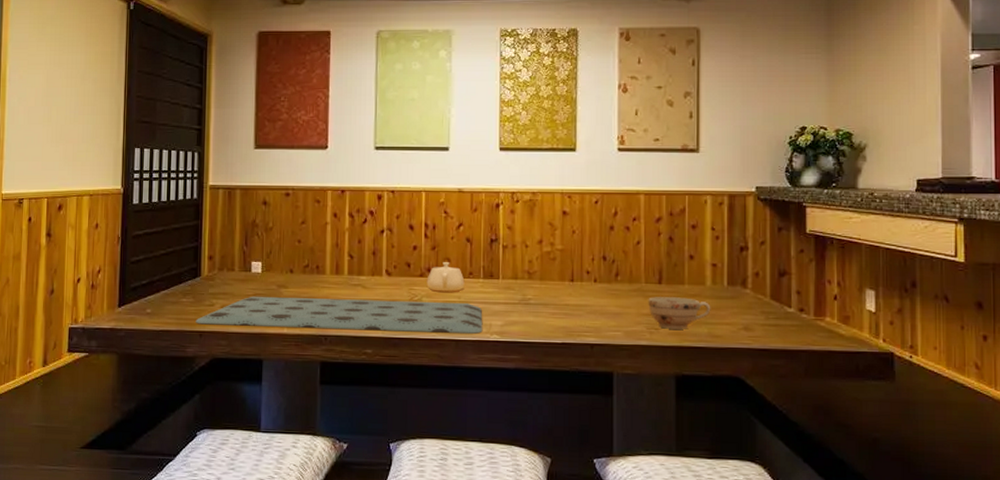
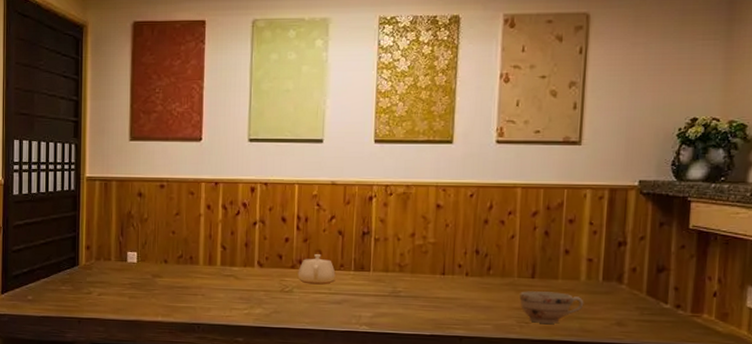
placemat: present [195,296,483,335] -> none [74,285,353,326]

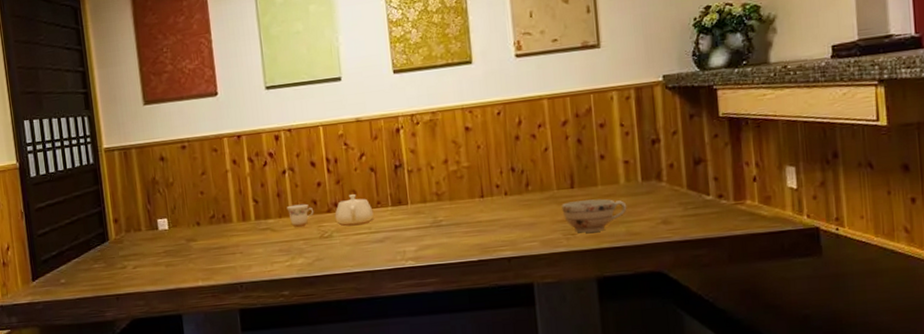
teacup: none [252,256,279,279] -> present [286,204,314,228]

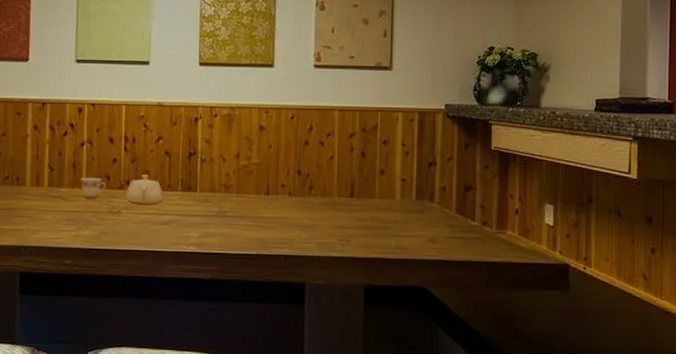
teacup: present [562,199,627,233] -> none [340,210,400,242]

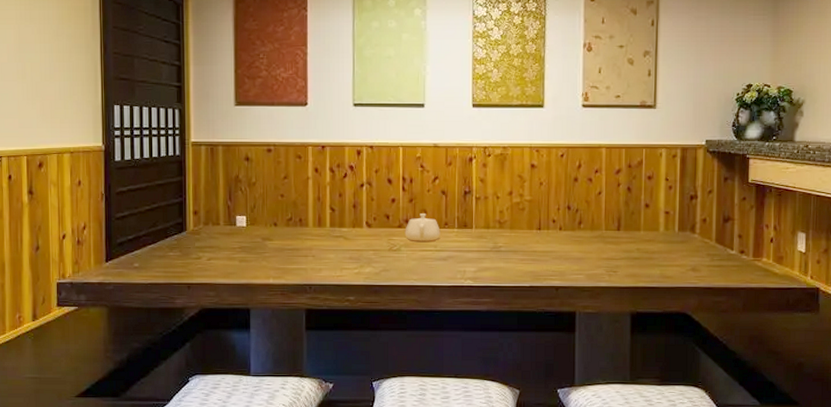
teacup: present [80,177,107,200] -> none [361,217,386,239]

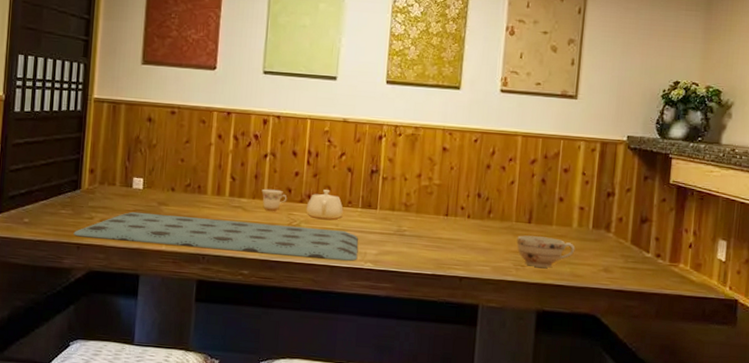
placemat: none [183,248,458,281] -> present [73,211,358,262]
teacup: none [361,217,386,239] -> present [261,189,287,212]
teacup: none [608,242,664,271] -> present [516,235,575,268]

